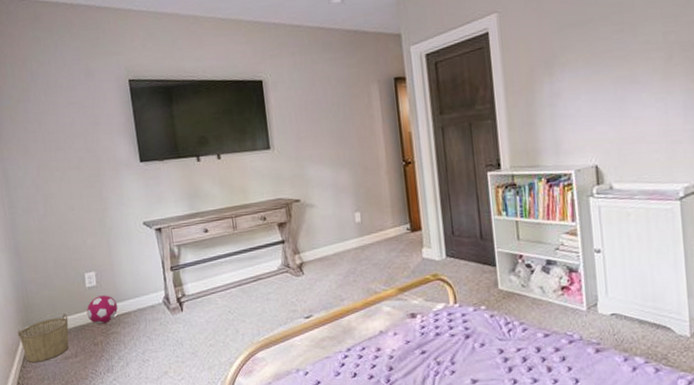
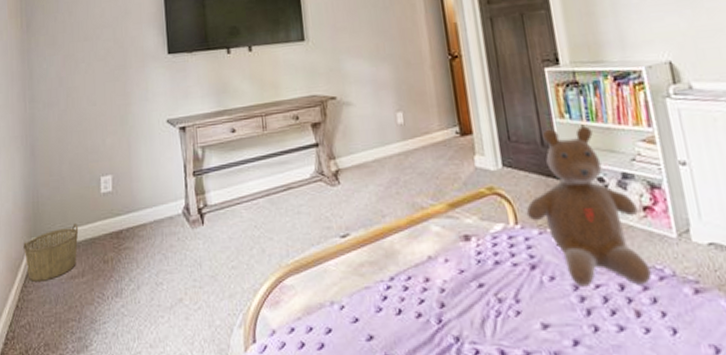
soccer ball: present [86,295,118,325] -> none [99,203,132,238]
stuffed bear: none [464,221,563,351] -> present [526,126,652,287]

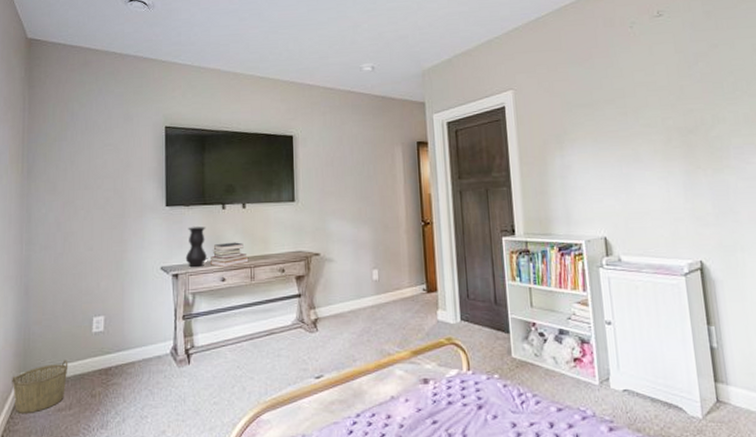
vase: none [191,73,214,119] -> present [185,226,207,268]
books: none [218,89,260,118] -> present [211,242,249,268]
stuffed bear: present [526,126,652,287] -> none [477,288,576,425]

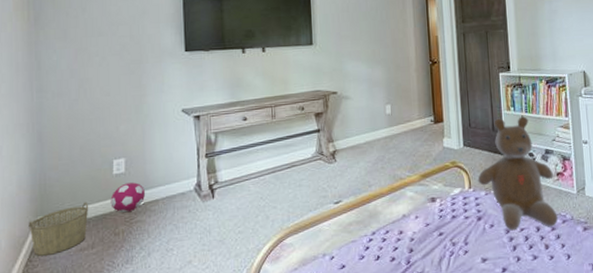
soccer ball: none [89,342,122,374] -> present [110,182,145,213]
vase: present [185,226,207,268] -> none [206,70,228,109]
books: present [211,242,249,268] -> none [232,84,270,108]
stuffed bear: none [477,288,576,425] -> present [477,116,558,231]

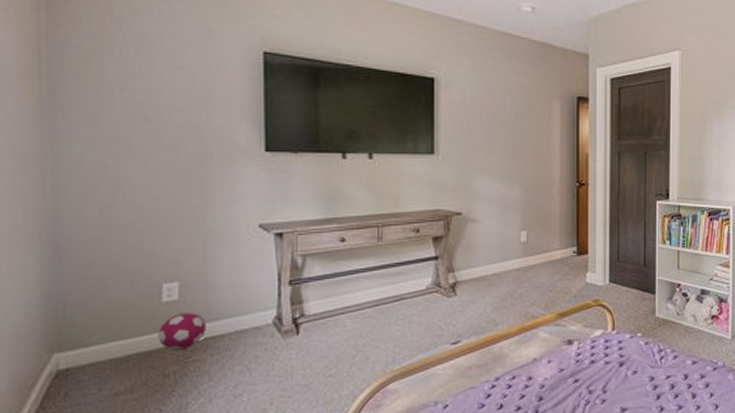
basket: present [28,202,89,256] -> none [40,335,128,402]
stuffed bear: present [477,116,558,231] -> none [623,251,708,378]

